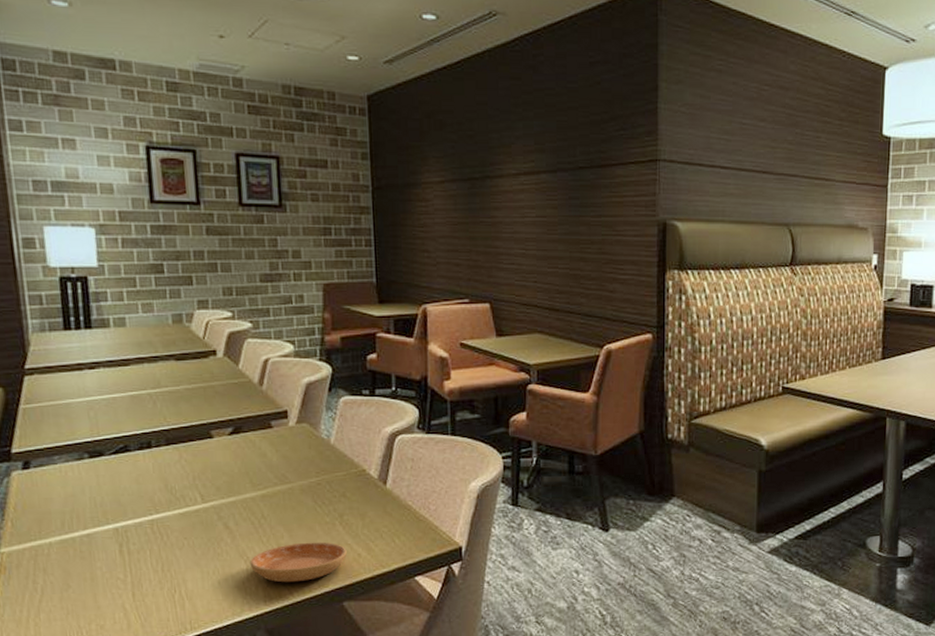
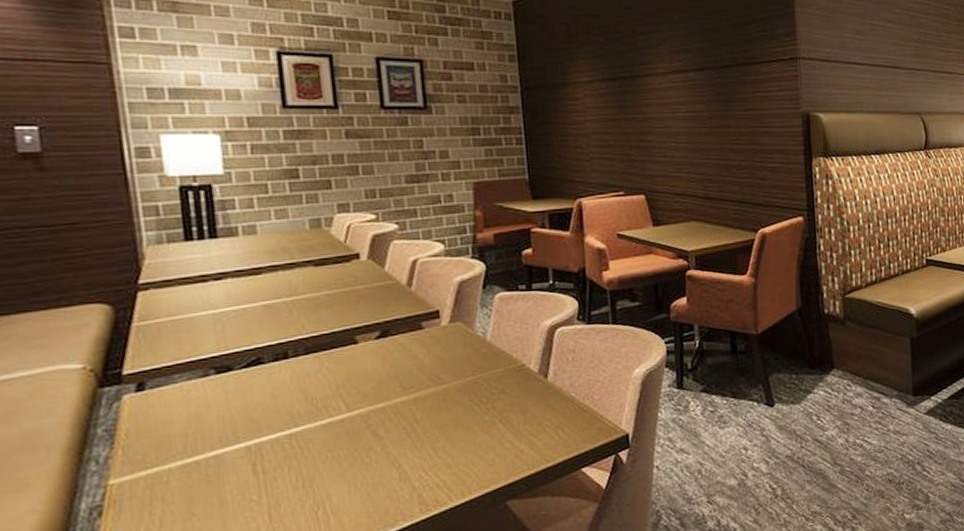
saucer: present [249,542,347,583] -> none [402,441,509,488]

